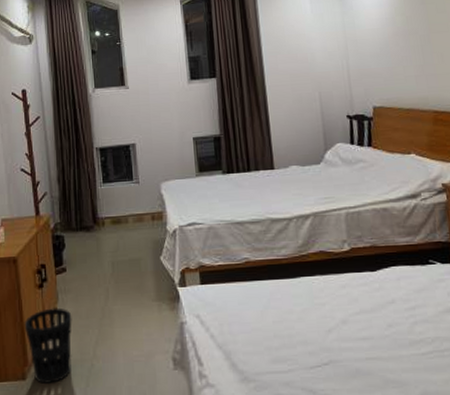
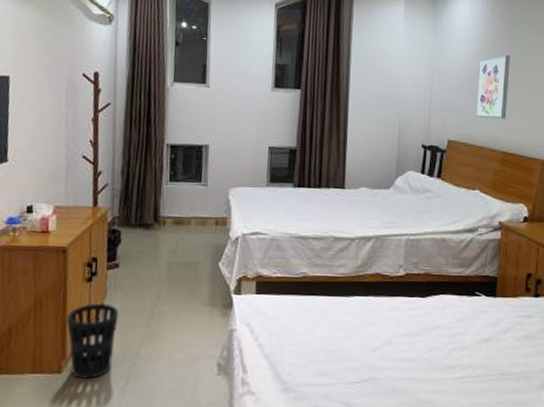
wall art: none [392,12,432,80] -> present [475,54,510,119]

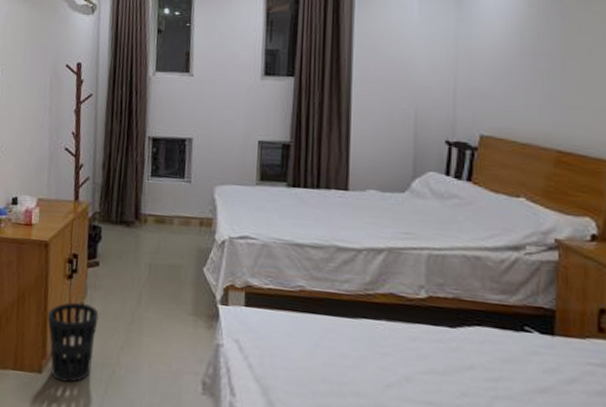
wall art: present [475,54,510,119] -> none [516,30,563,110]

